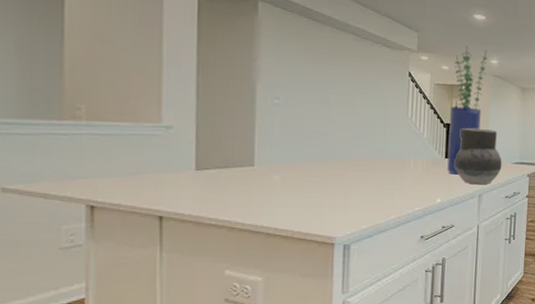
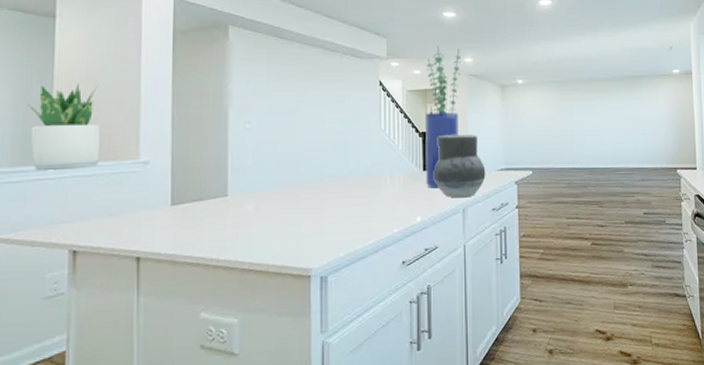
planter: none [33,38,119,127] -> present [26,84,101,171]

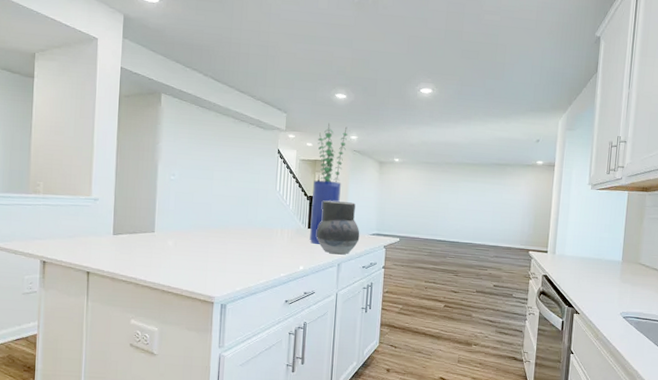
planter: present [26,84,101,171] -> none [13,131,64,199]

